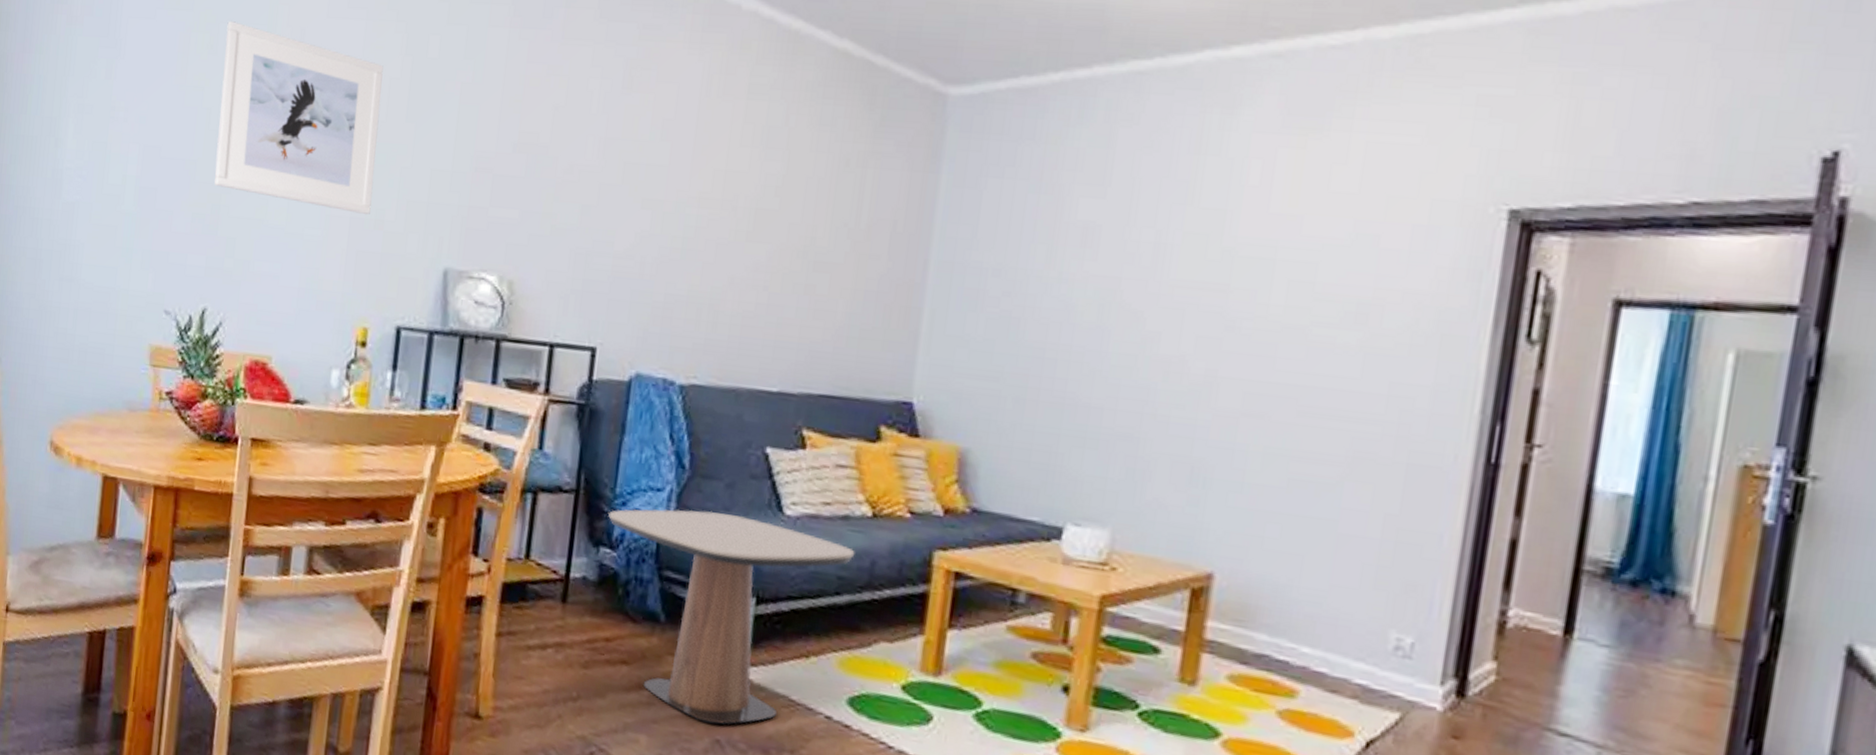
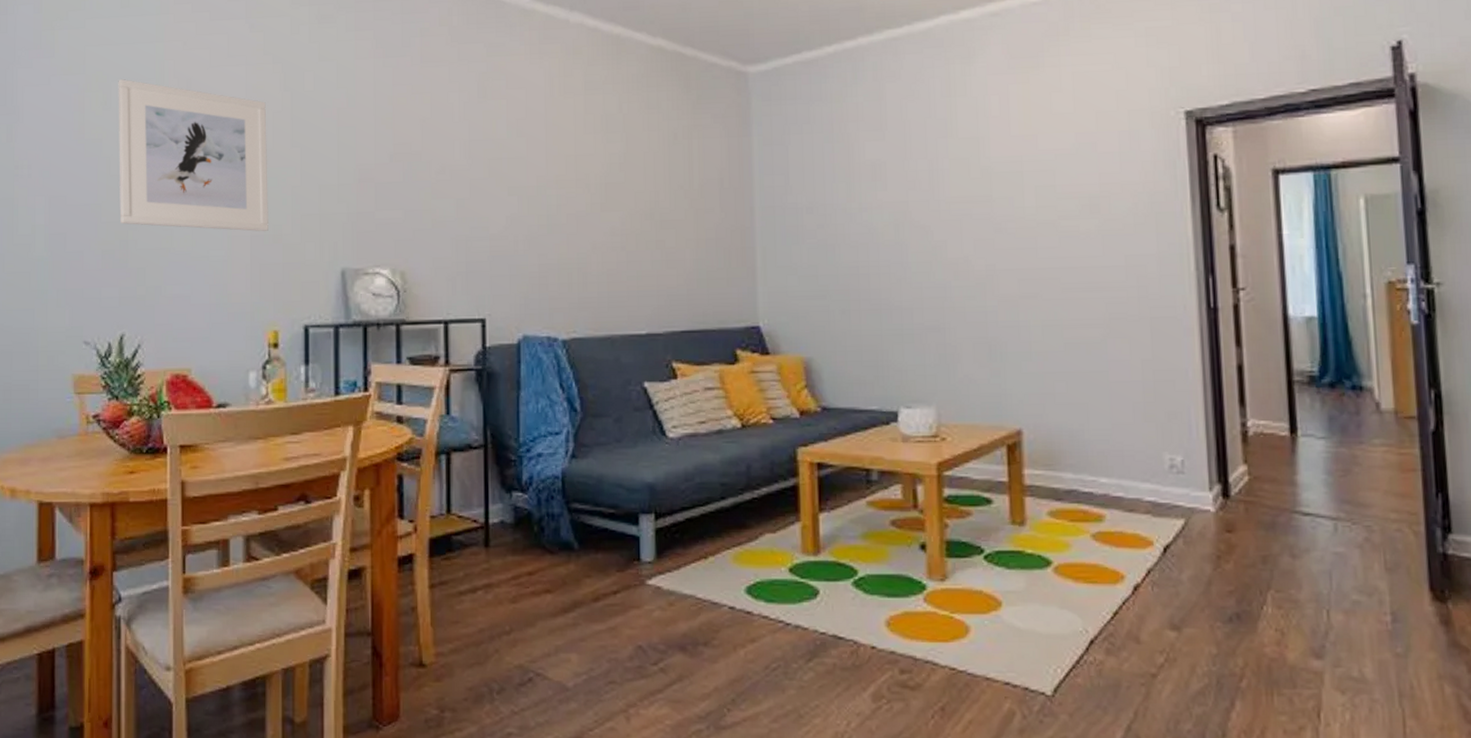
side table: present [608,509,855,725] -> none [516,444,732,632]

